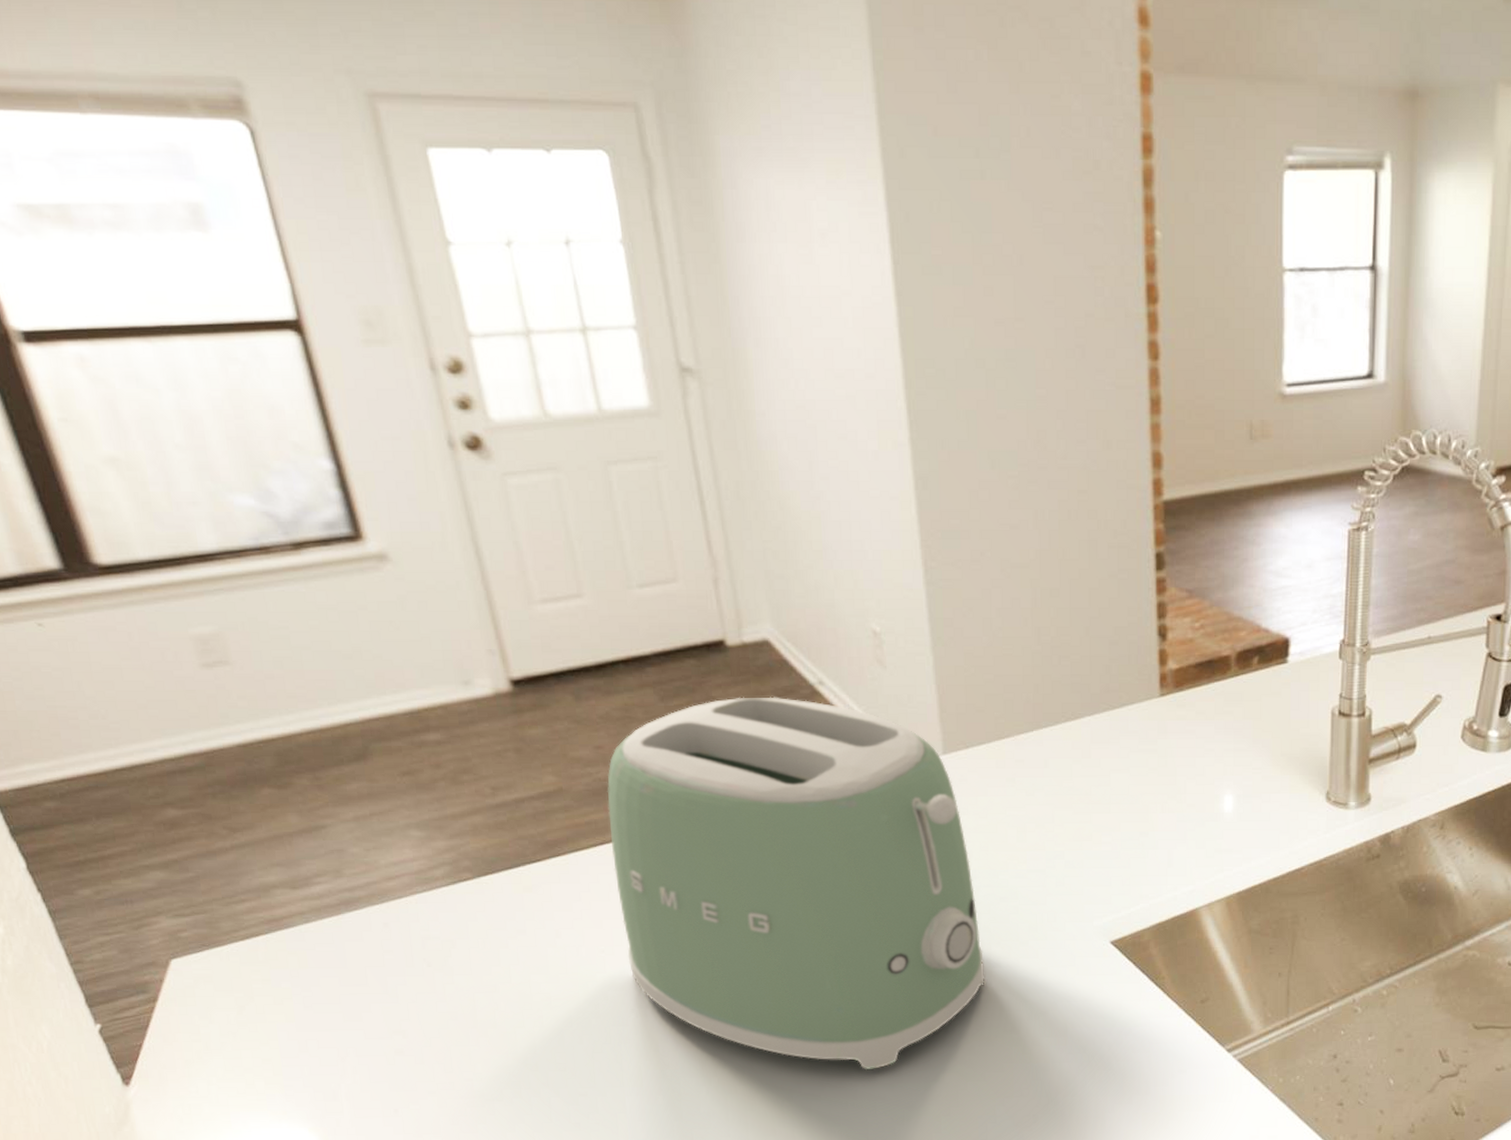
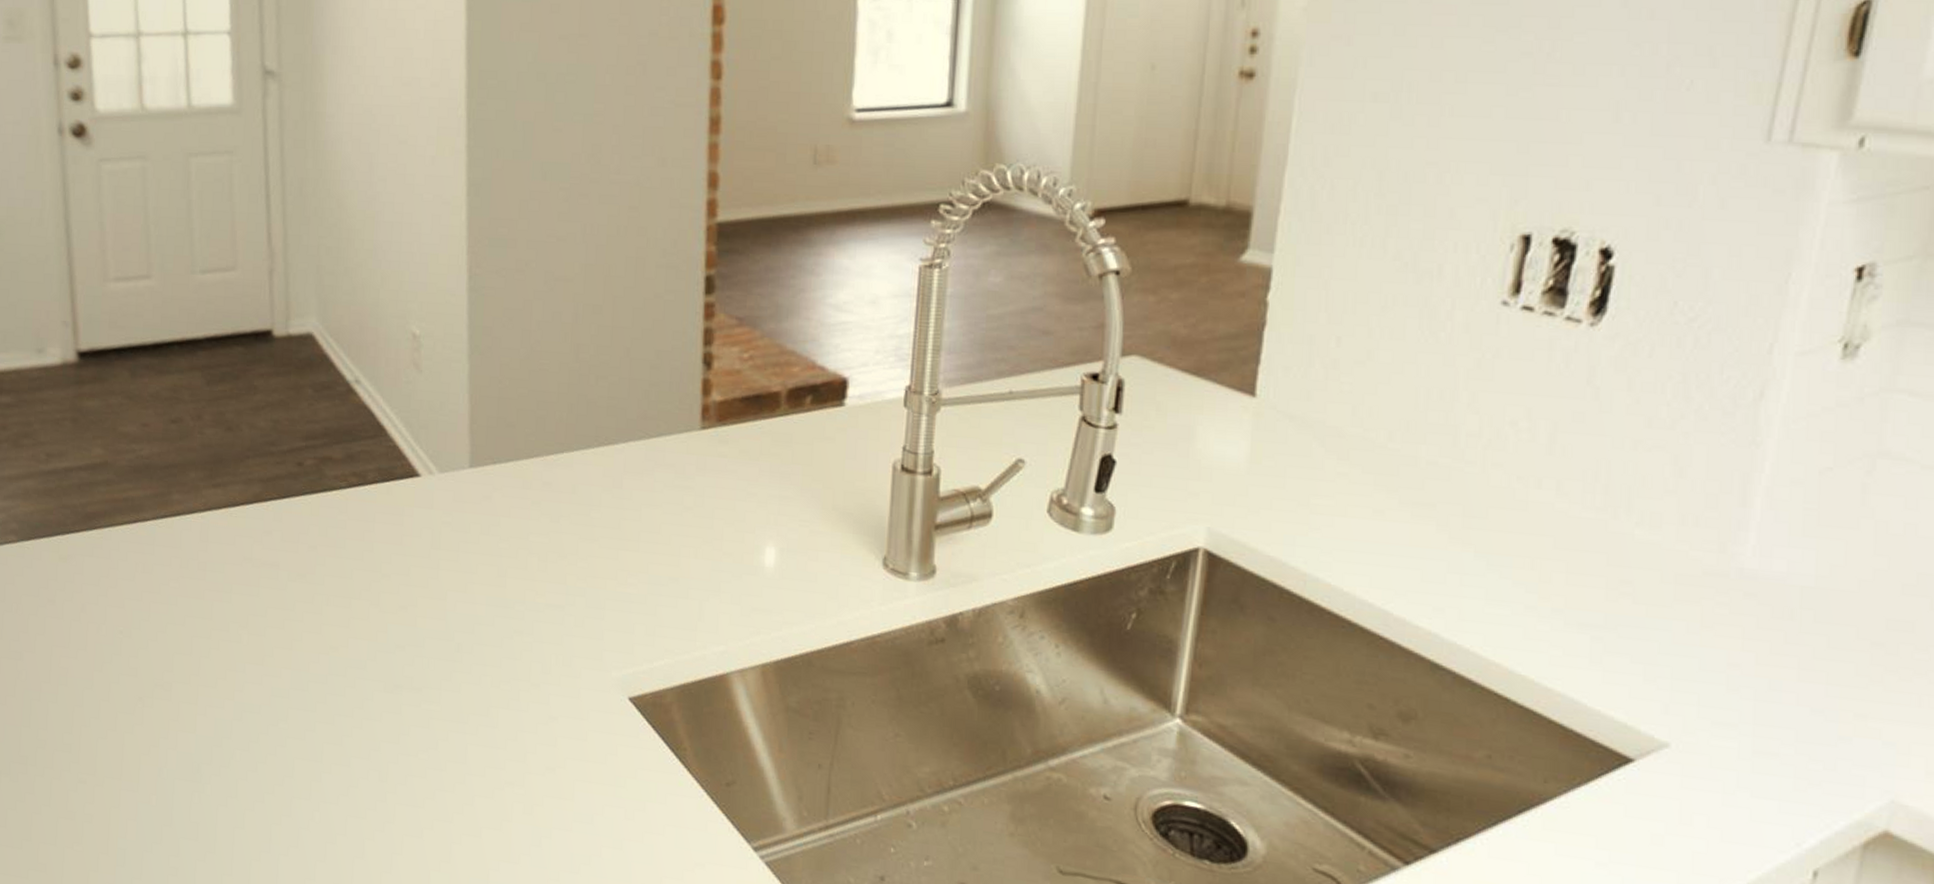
toaster: present [607,696,986,1070] -> none [142,388,492,804]

